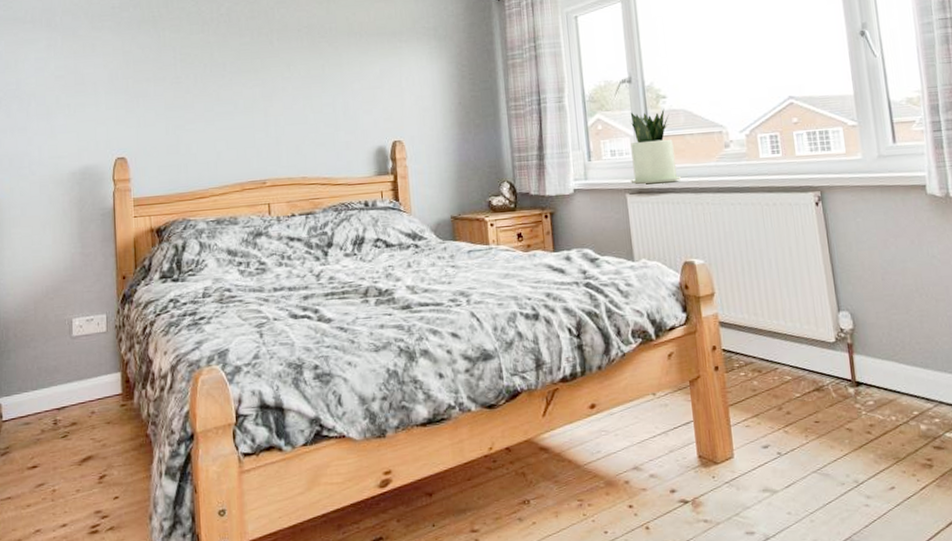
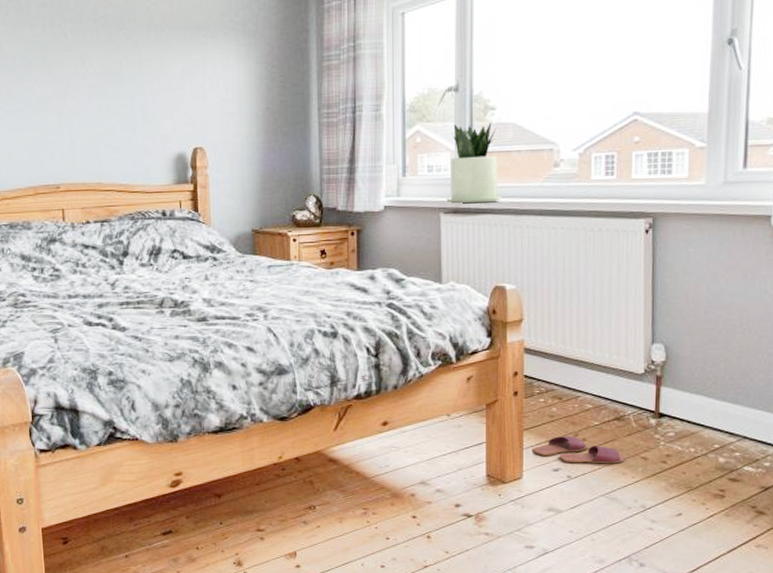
slippers: none [739,409,831,439] -> present [531,435,625,464]

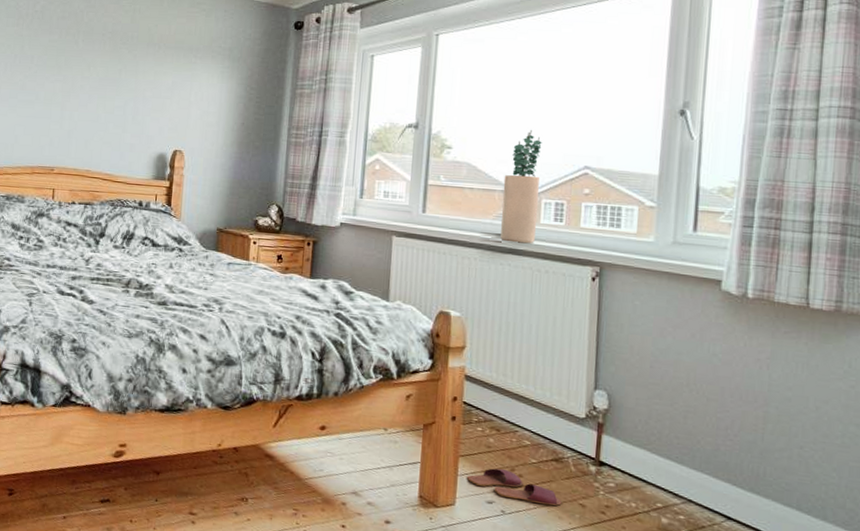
planter: present [446,121,502,204] -> none [399,157,453,233]
vase: none [551,79,589,204] -> present [500,130,542,244]

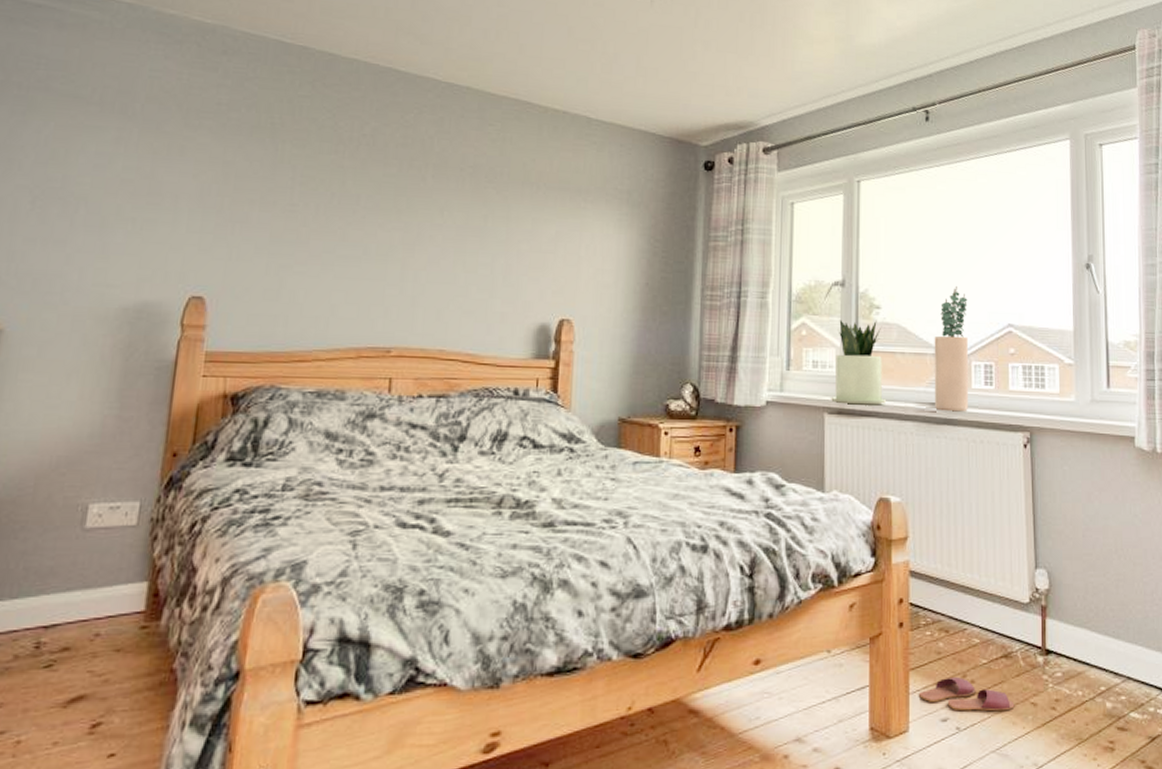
planter: none [399,157,453,233] -> present [831,320,887,405]

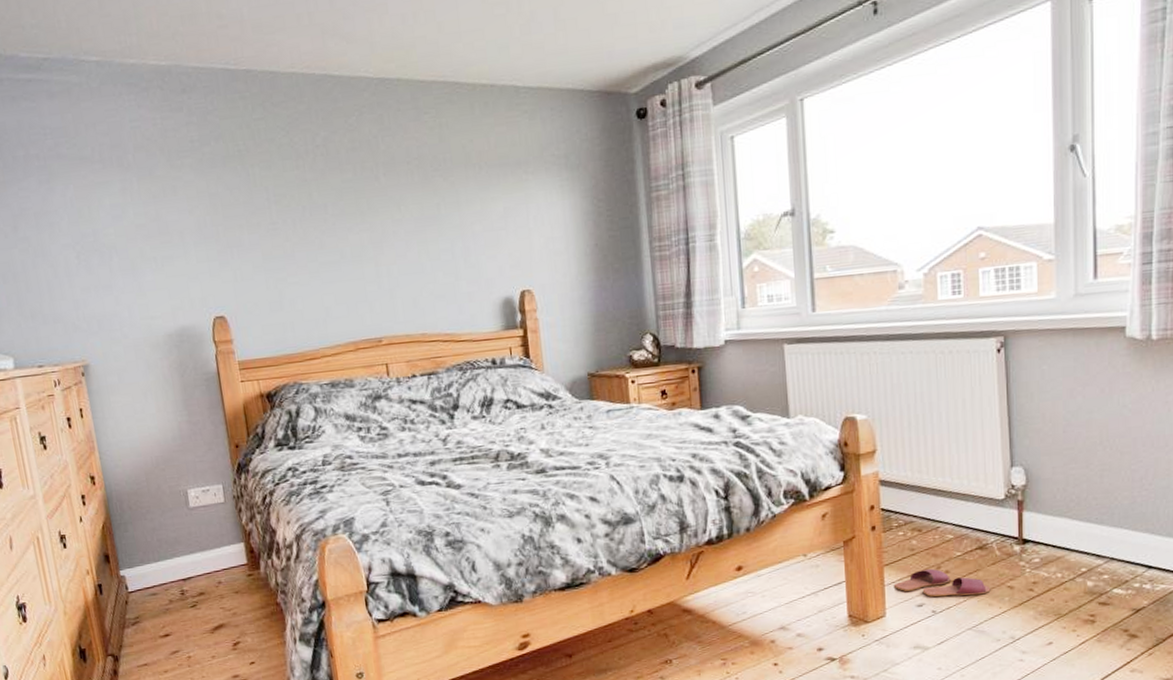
planter: present [831,320,887,405] -> none [789,245,847,334]
vase: present [934,286,968,412] -> none [894,196,934,328]

